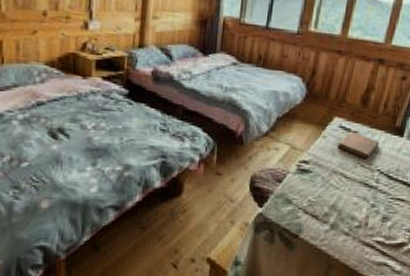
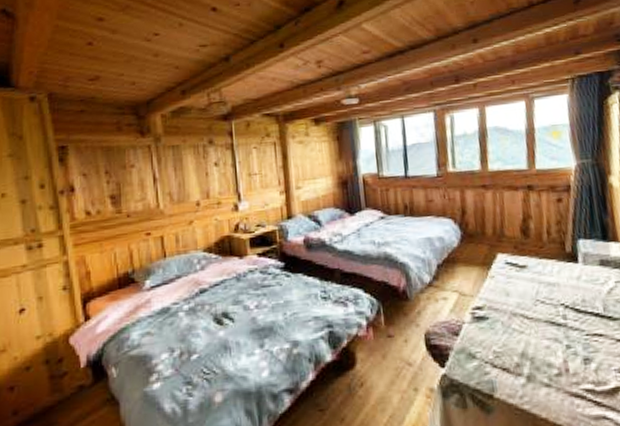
notebook: present [337,131,379,159] -> none [508,266,554,294]

